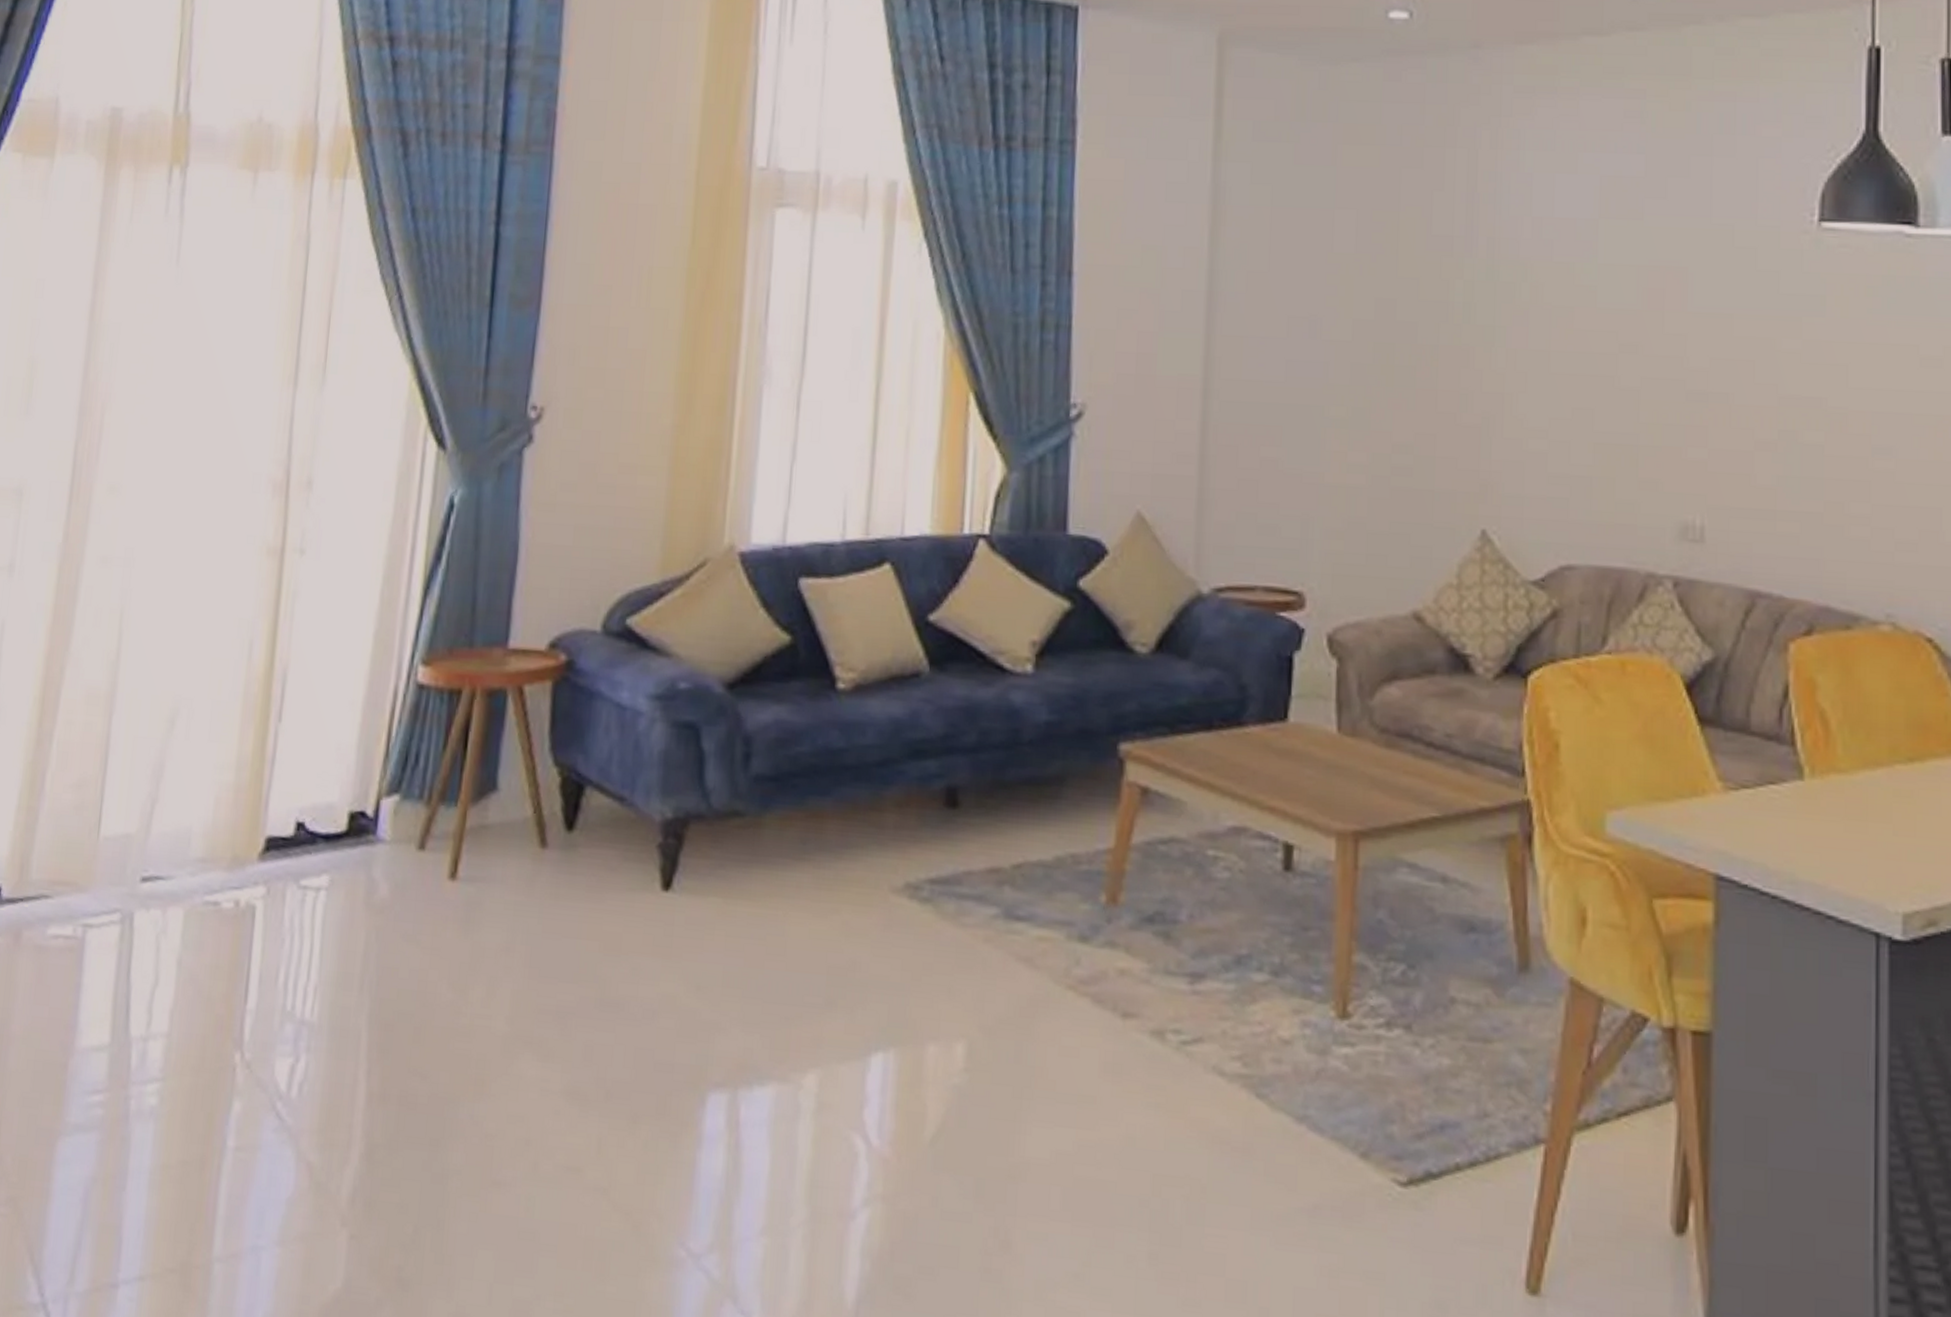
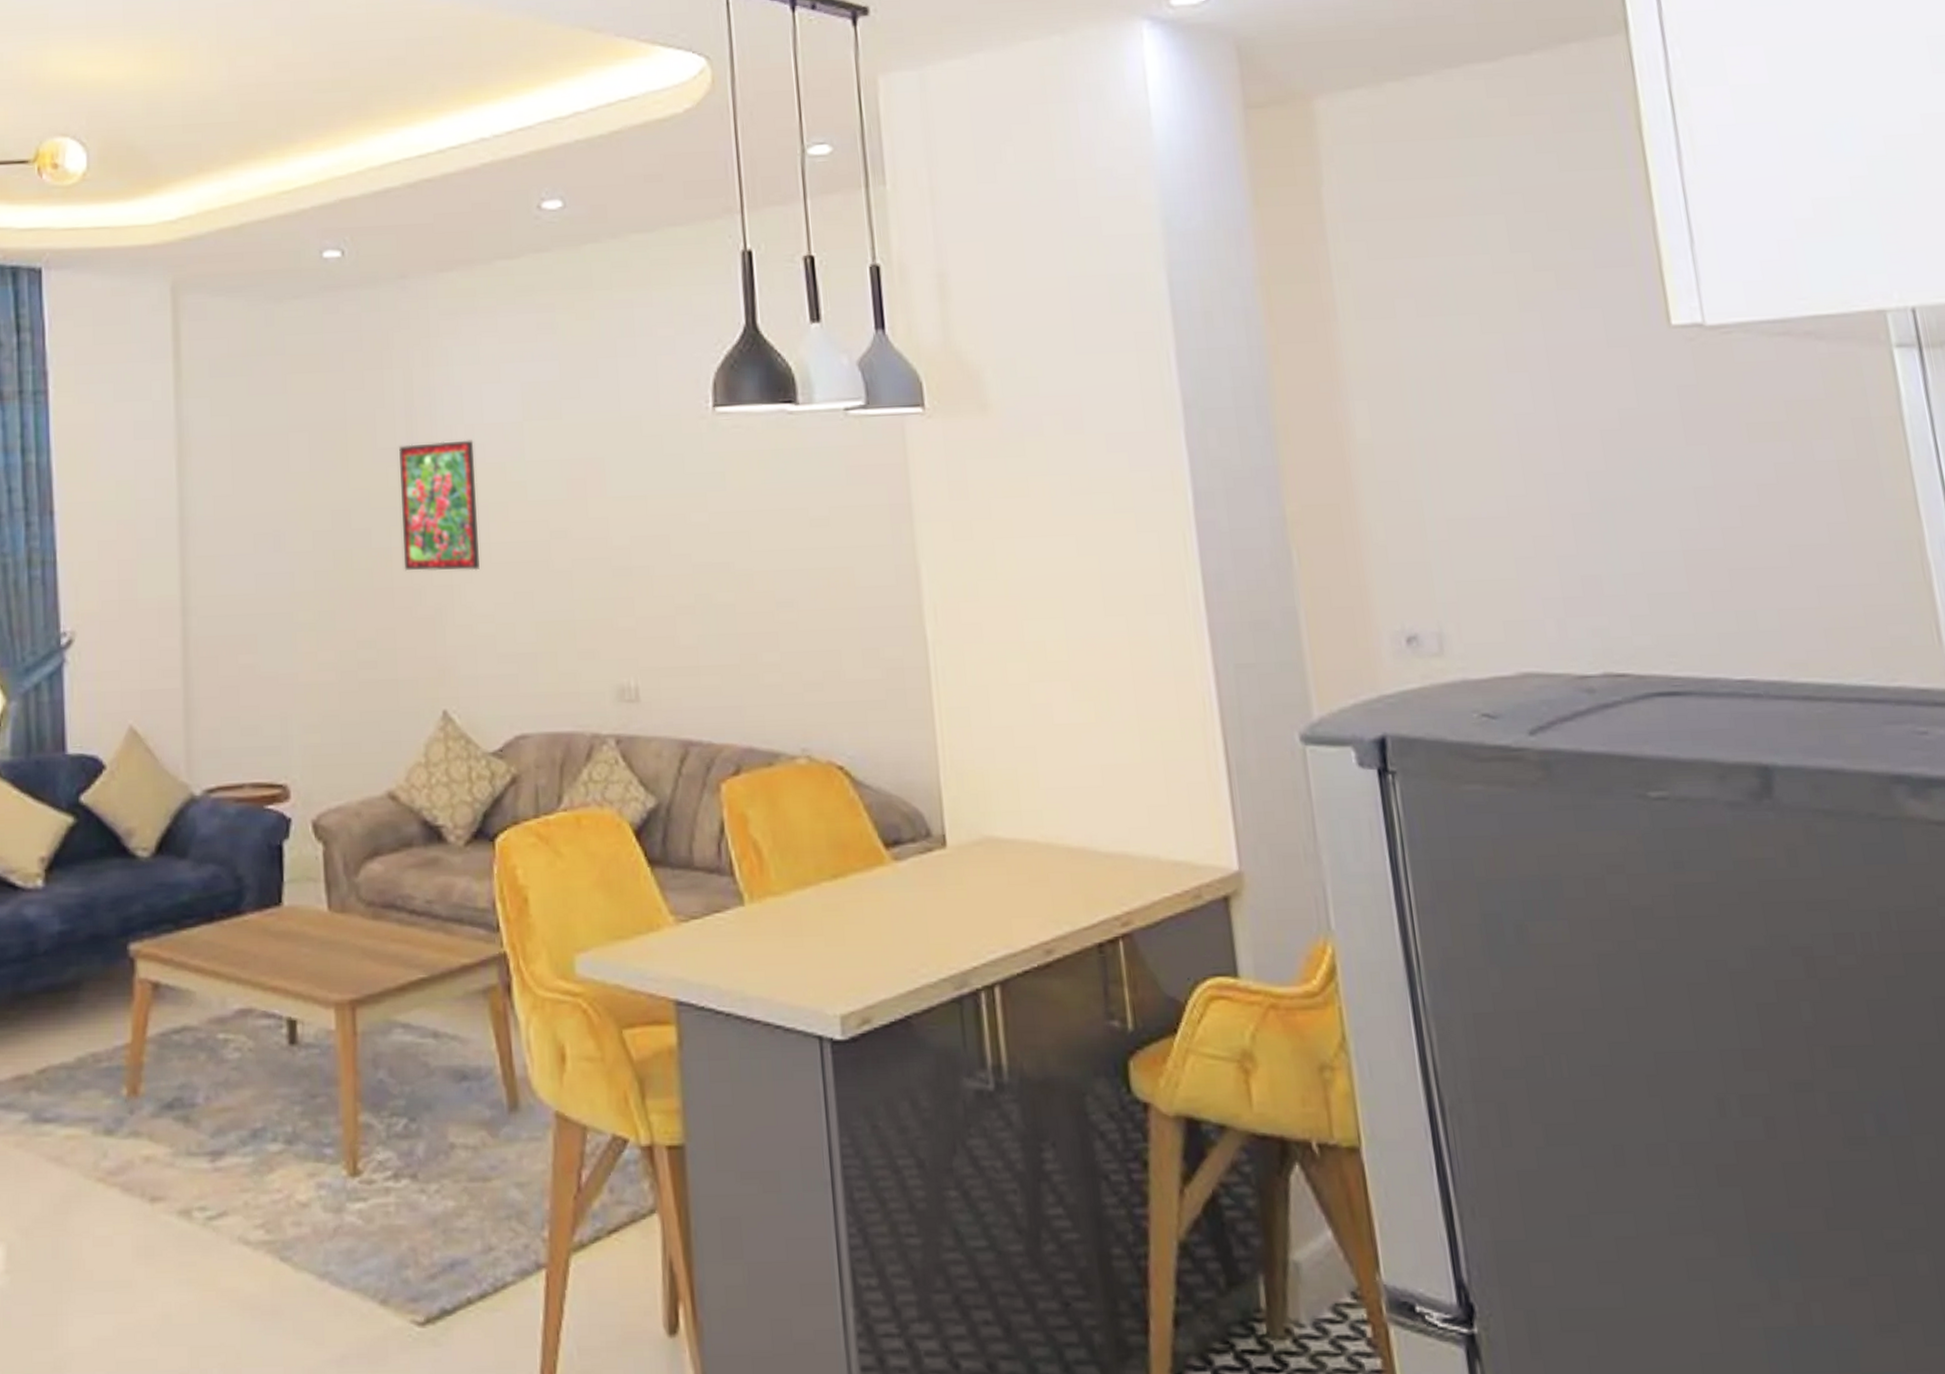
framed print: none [1451,233,1541,380] -> present [399,440,480,571]

